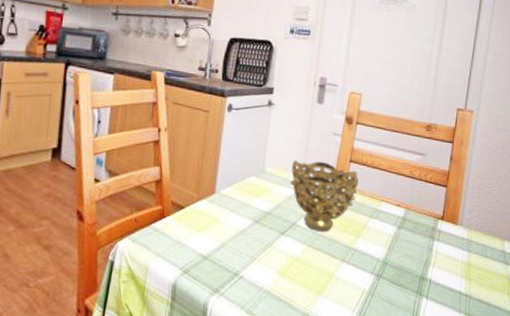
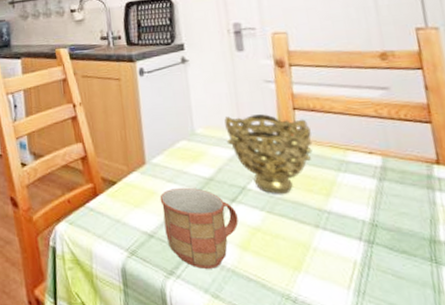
mug: none [219,217,284,289] -> present [159,187,239,269]

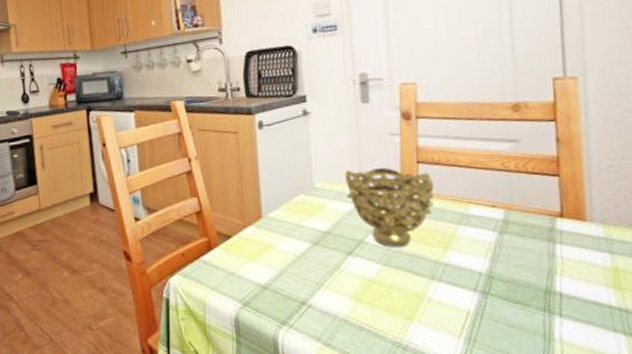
mug: present [159,187,239,269] -> none [275,241,354,319]

